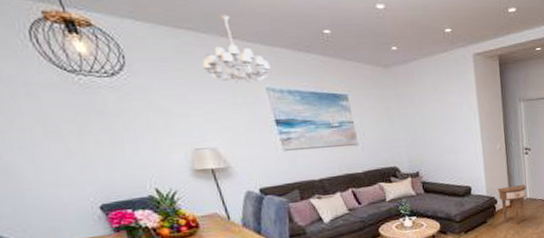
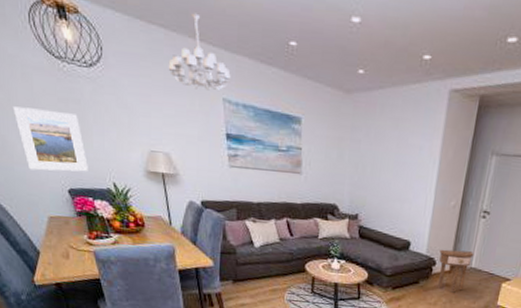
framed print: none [16,125,123,193] -> present [12,106,88,172]

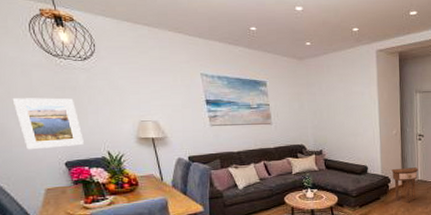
chandelier: present [168,13,231,91] -> none [152,13,206,69]

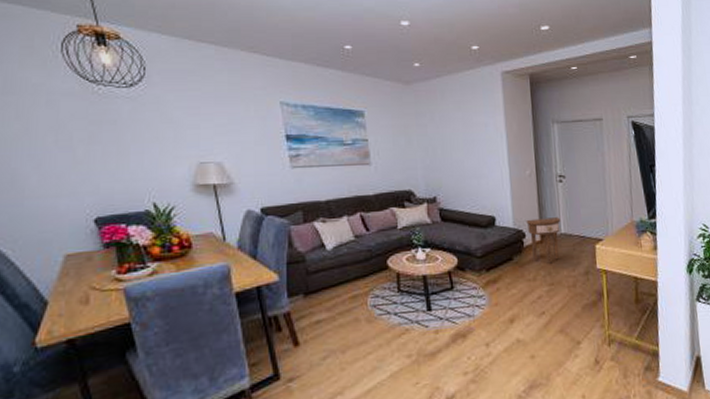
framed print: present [12,98,84,150] -> none [30,134,122,203]

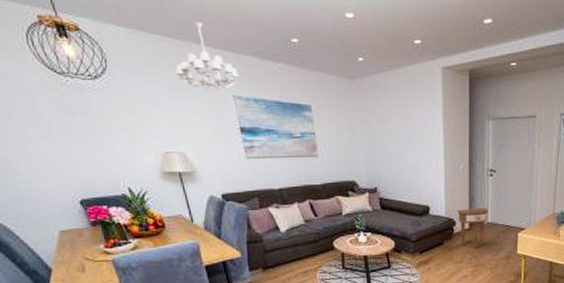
chandelier: none [219,29,287,97] -> present [175,21,239,90]

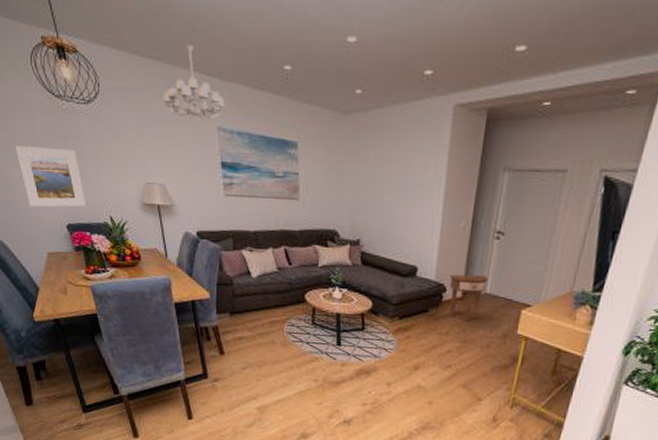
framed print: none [13,124,100,186] -> present [15,146,86,207]

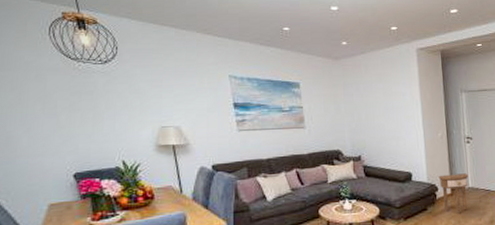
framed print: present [15,146,86,207] -> none [22,103,97,161]
chandelier: present [163,44,225,120] -> none [178,15,235,71]

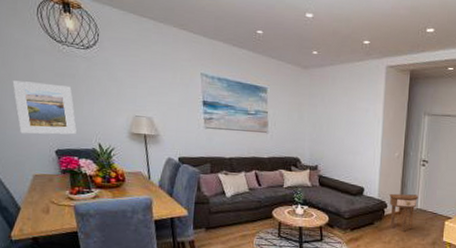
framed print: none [22,103,97,161] -> present [12,80,77,135]

